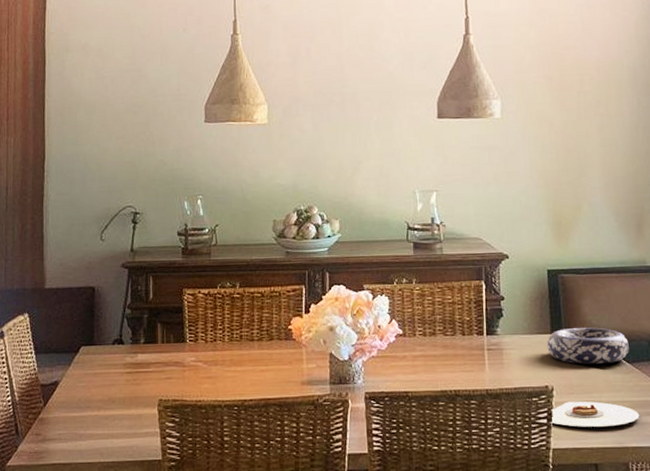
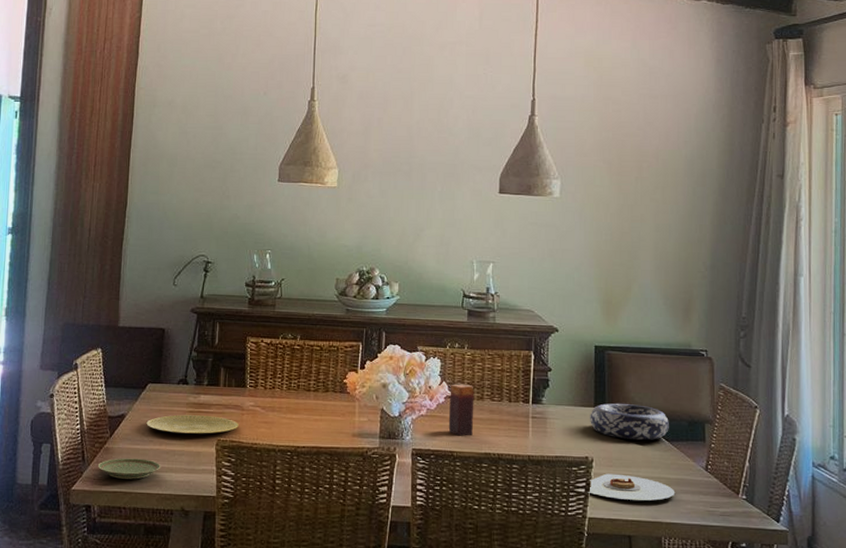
plate: none [33,426,101,450] -> present [97,458,161,479]
plate: none [82,375,181,397] -> present [146,414,239,434]
candle: none [400,320,427,375] -> present [448,384,474,436]

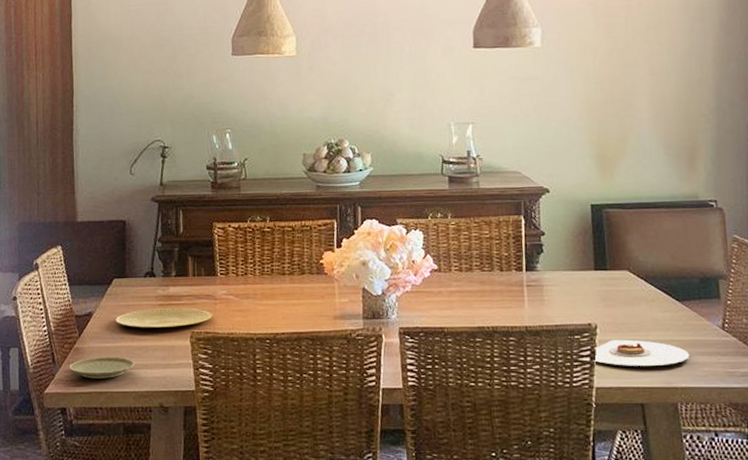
candle: present [448,384,474,436] -> none [435,255,464,311]
decorative bowl: present [590,403,669,441] -> none [590,264,679,303]

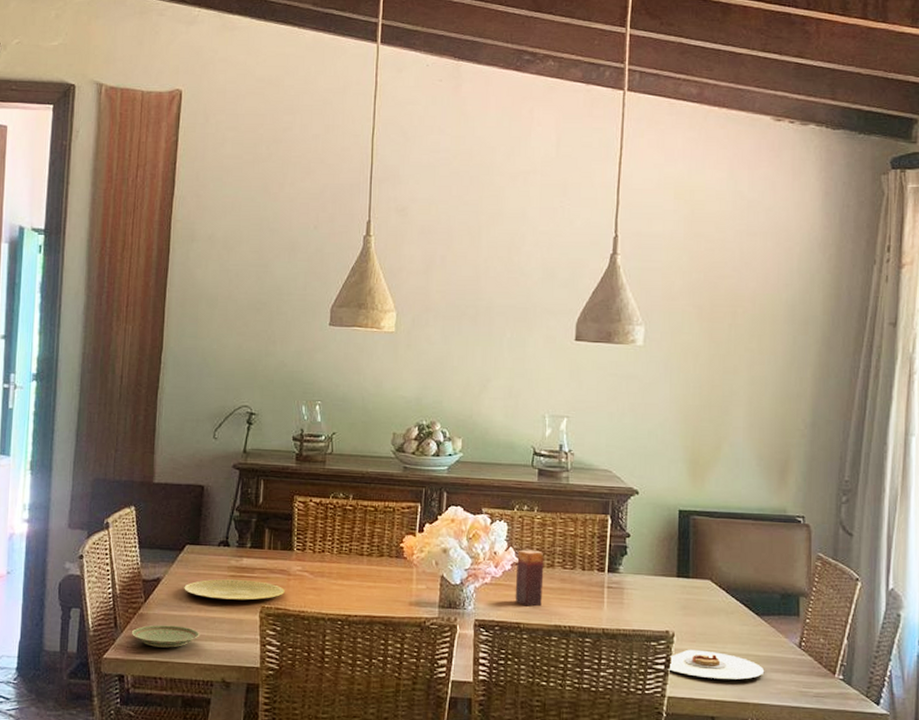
candle: none [435,255,464,311] -> present [515,549,544,607]

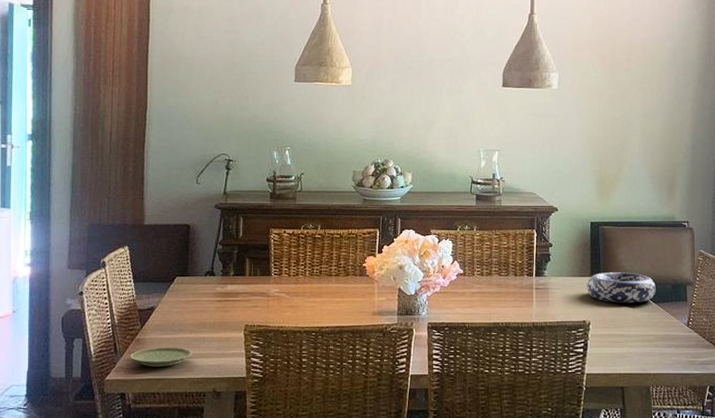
plate: present [184,579,285,601] -> none [176,303,265,321]
candle: present [515,549,544,607] -> none [460,262,484,309]
plate: present [667,649,765,680] -> none [585,334,662,356]
decorative bowl: none [672,573,760,615] -> present [587,272,656,304]

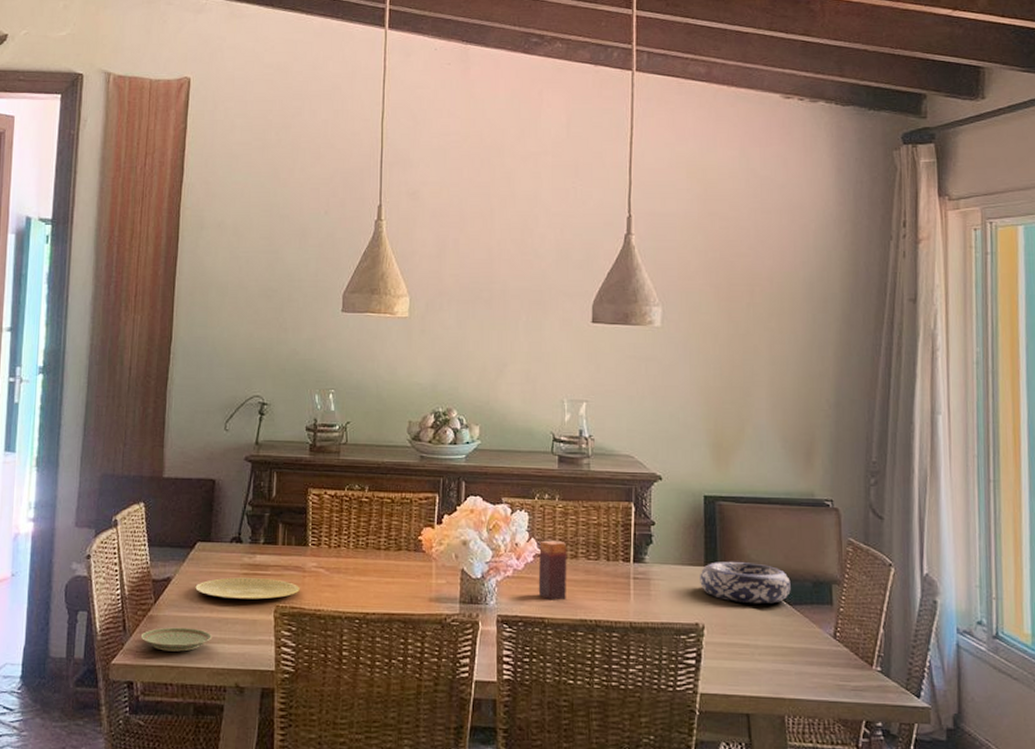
plate: none [176,303,265,321] -> present [195,577,300,600]
candle: none [460,262,484,309] -> present [538,540,567,600]

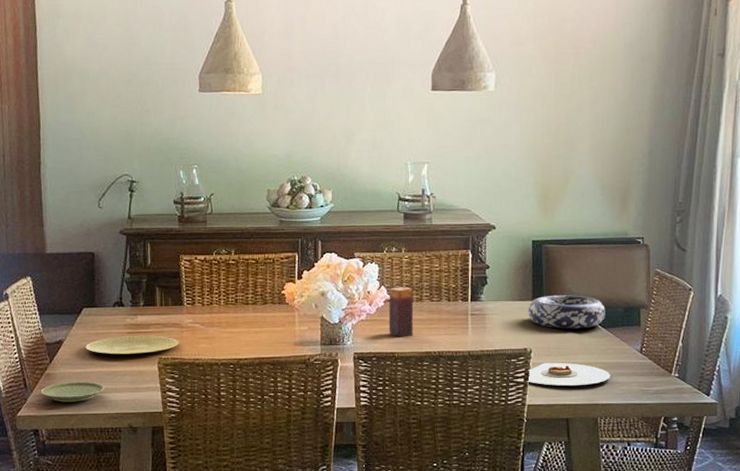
plate: none [699,642,800,674] -> present [526,362,611,386]

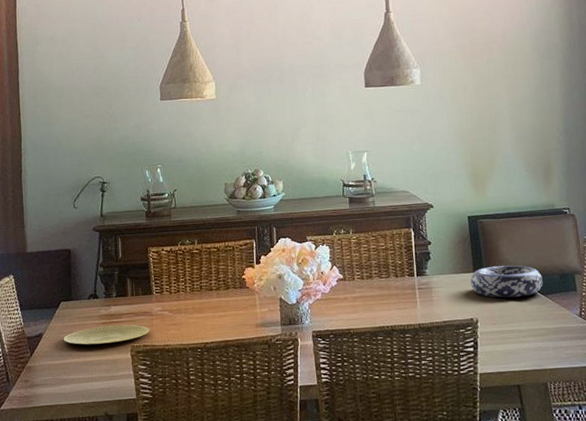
plate: present [40,381,105,402] -> none [22,372,82,394]
candle: present [388,287,414,338] -> none [340,266,366,314]
plate: present [526,362,611,386] -> none [476,330,555,353]

